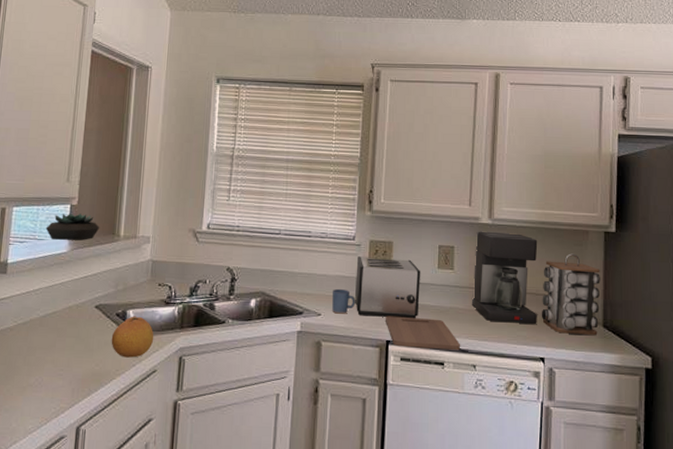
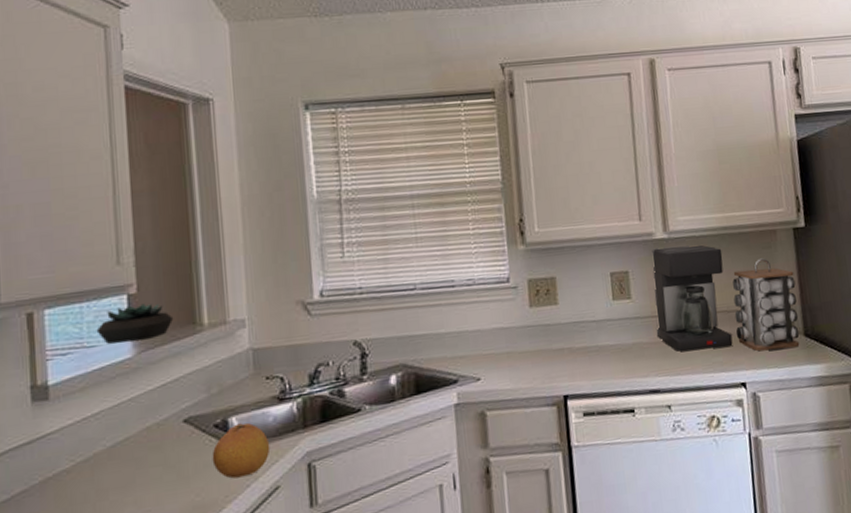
mug: present [332,288,355,314] -> none [490,343,521,375]
toaster: present [354,256,421,319] -> none [515,295,597,372]
cutting board: present [386,316,461,351] -> none [559,359,651,400]

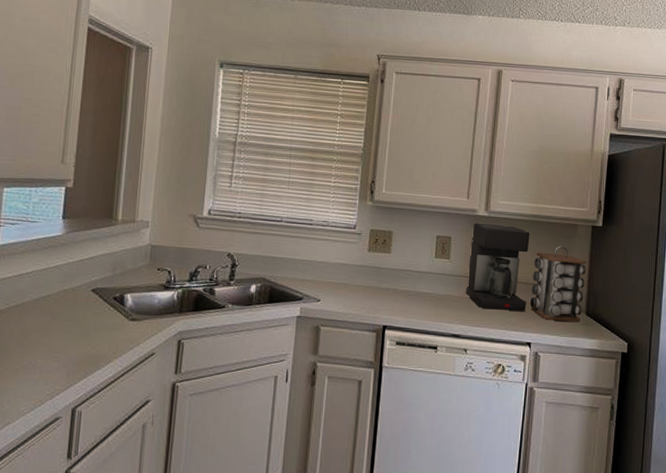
succulent plant: present [96,303,174,345] -> none [39,196,97,225]
fruit: present [212,423,271,479] -> none [108,300,153,341]

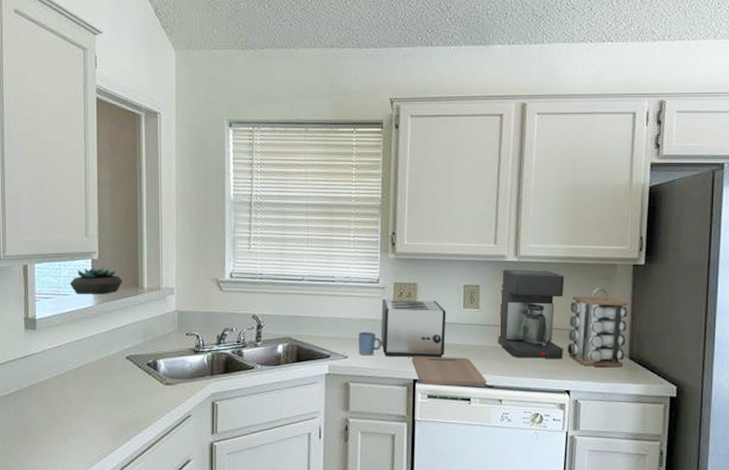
succulent plant: none [39,196,97,225] -> present [69,267,123,295]
mug: none [331,275,354,300] -> present [358,331,381,356]
toaster: none [353,245,419,306] -> present [380,299,447,358]
cutting board: none [383,302,454,336] -> present [412,356,487,387]

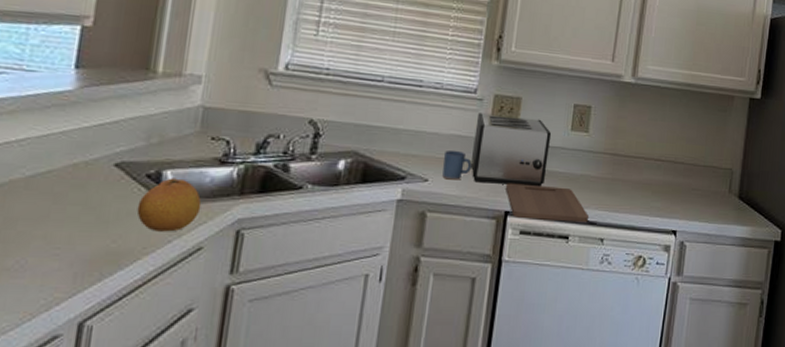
succulent plant: present [69,267,123,295] -> none [39,37,127,77]
fruit: none [144,365,186,404] -> present [136,178,202,232]
coffee maker: present [497,269,565,359] -> none [604,90,682,195]
spice rack: present [567,288,628,368] -> none [677,119,742,207]

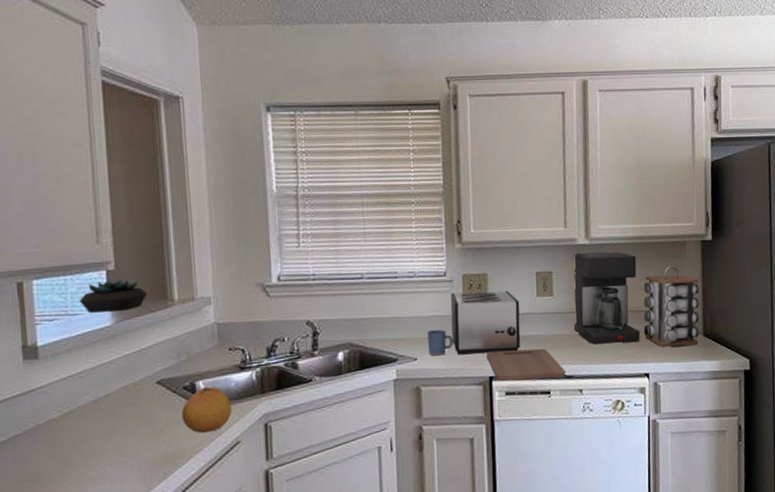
succulent plant: none [39,37,127,77] -> present [79,279,148,314]
coffee maker: none [604,90,682,195] -> present [573,251,640,344]
spice rack: none [677,119,742,207] -> present [643,266,700,347]

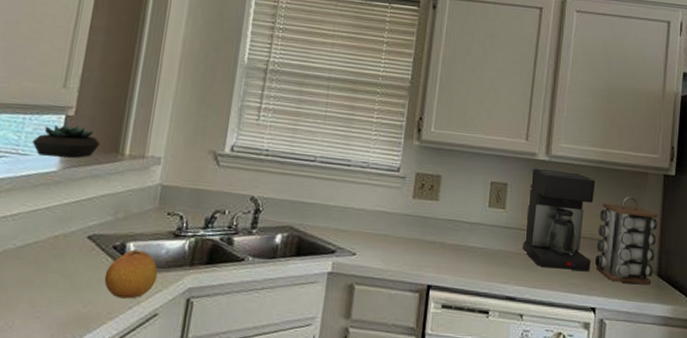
mug: present [426,329,453,356] -> none [369,225,396,254]
toaster: present [450,290,521,355] -> none [395,190,470,262]
cutting board: present [487,348,566,381] -> none [428,257,509,298]

